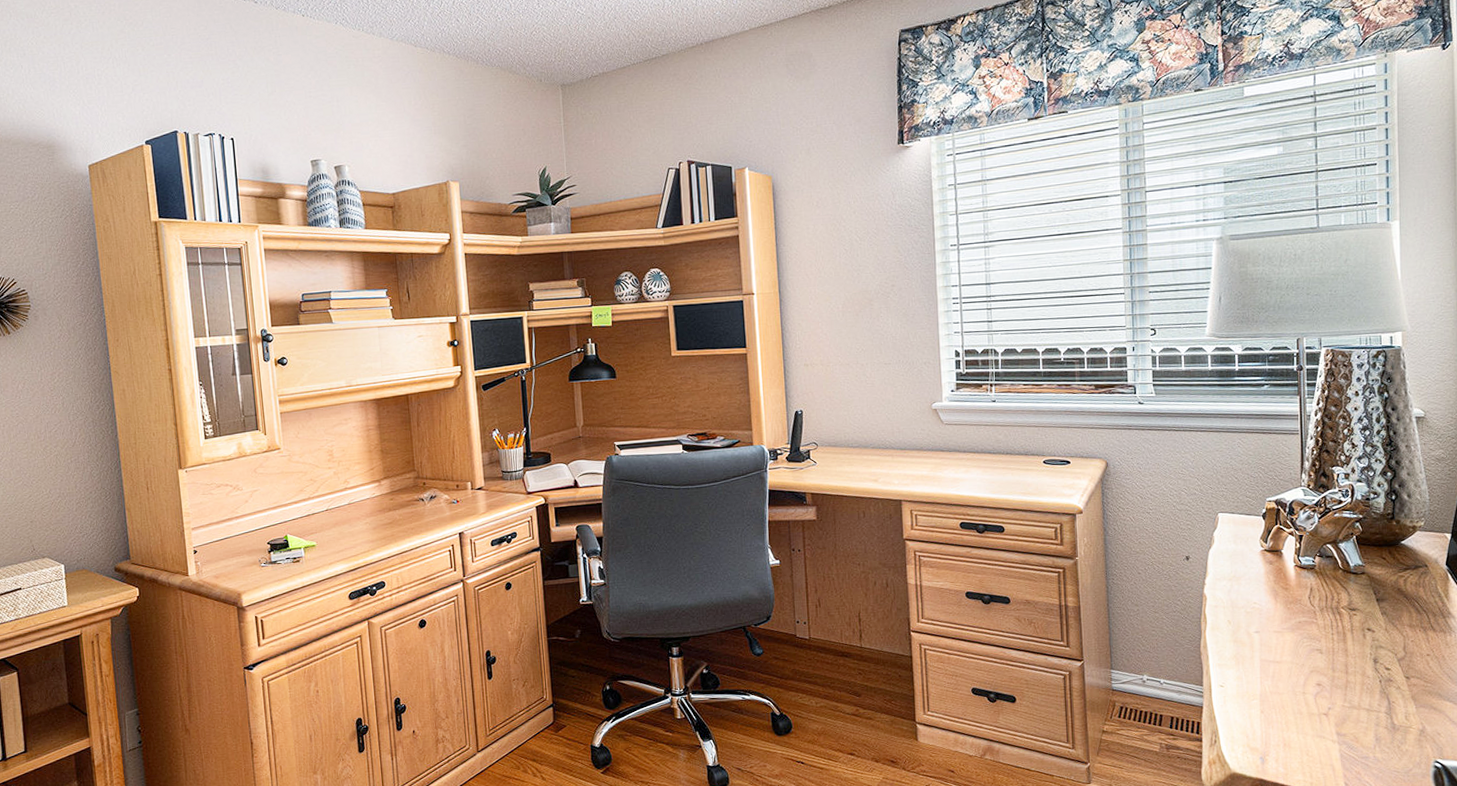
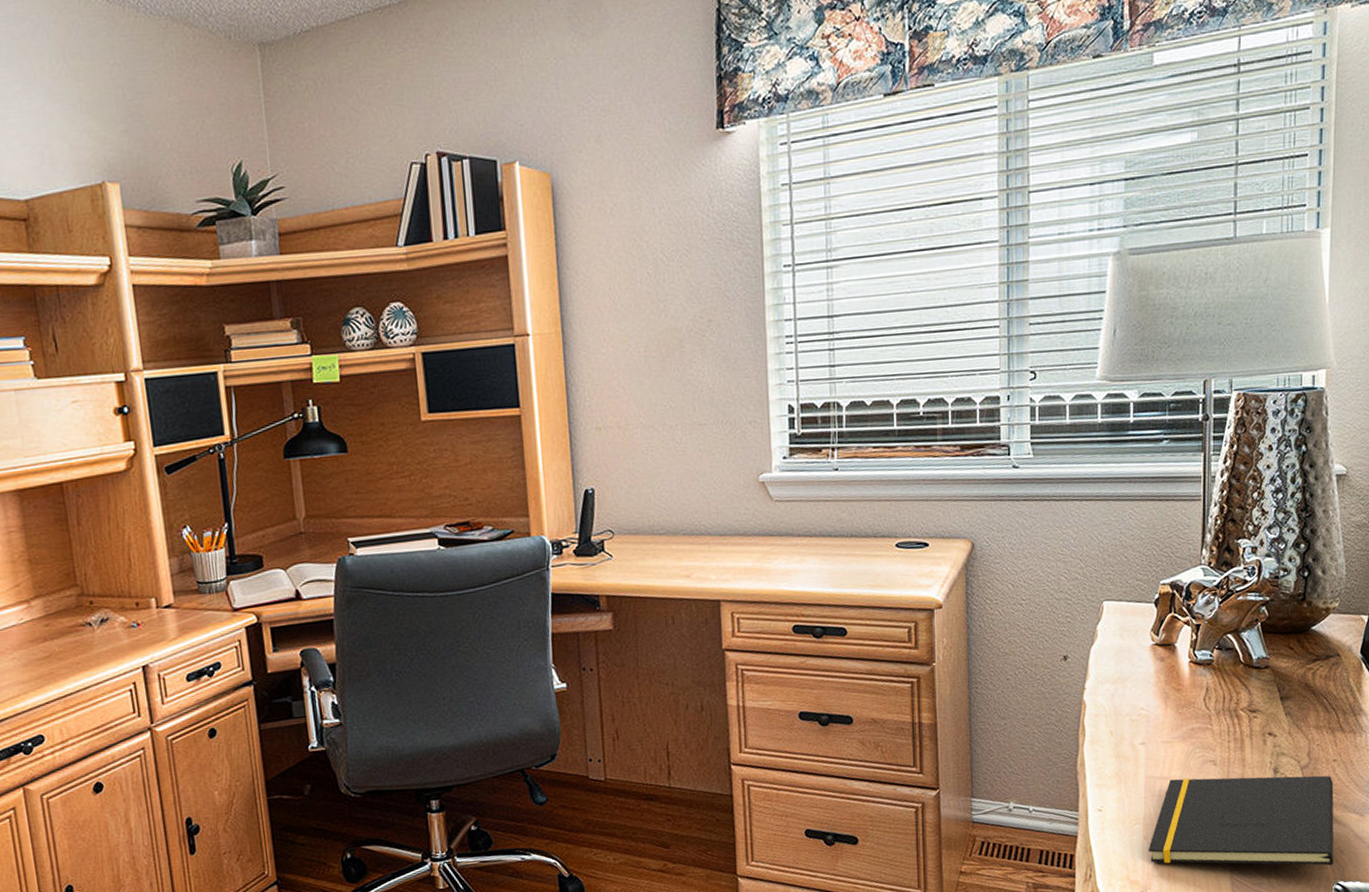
notepad: none [1265,663,1432,746] -> present [1148,775,1334,866]

